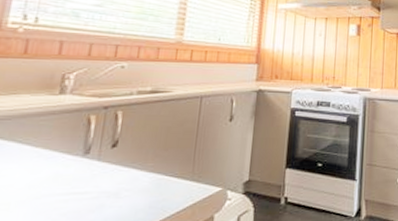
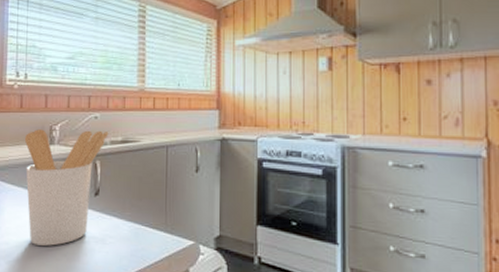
utensil holder: none [16,77,137,206] -> present [24,129,109,246]

